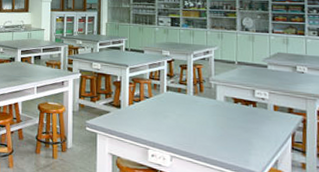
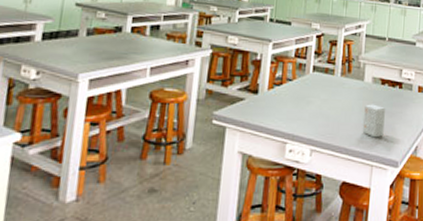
small box: none [218,120,241,150] -> present [362,104,385,138]

